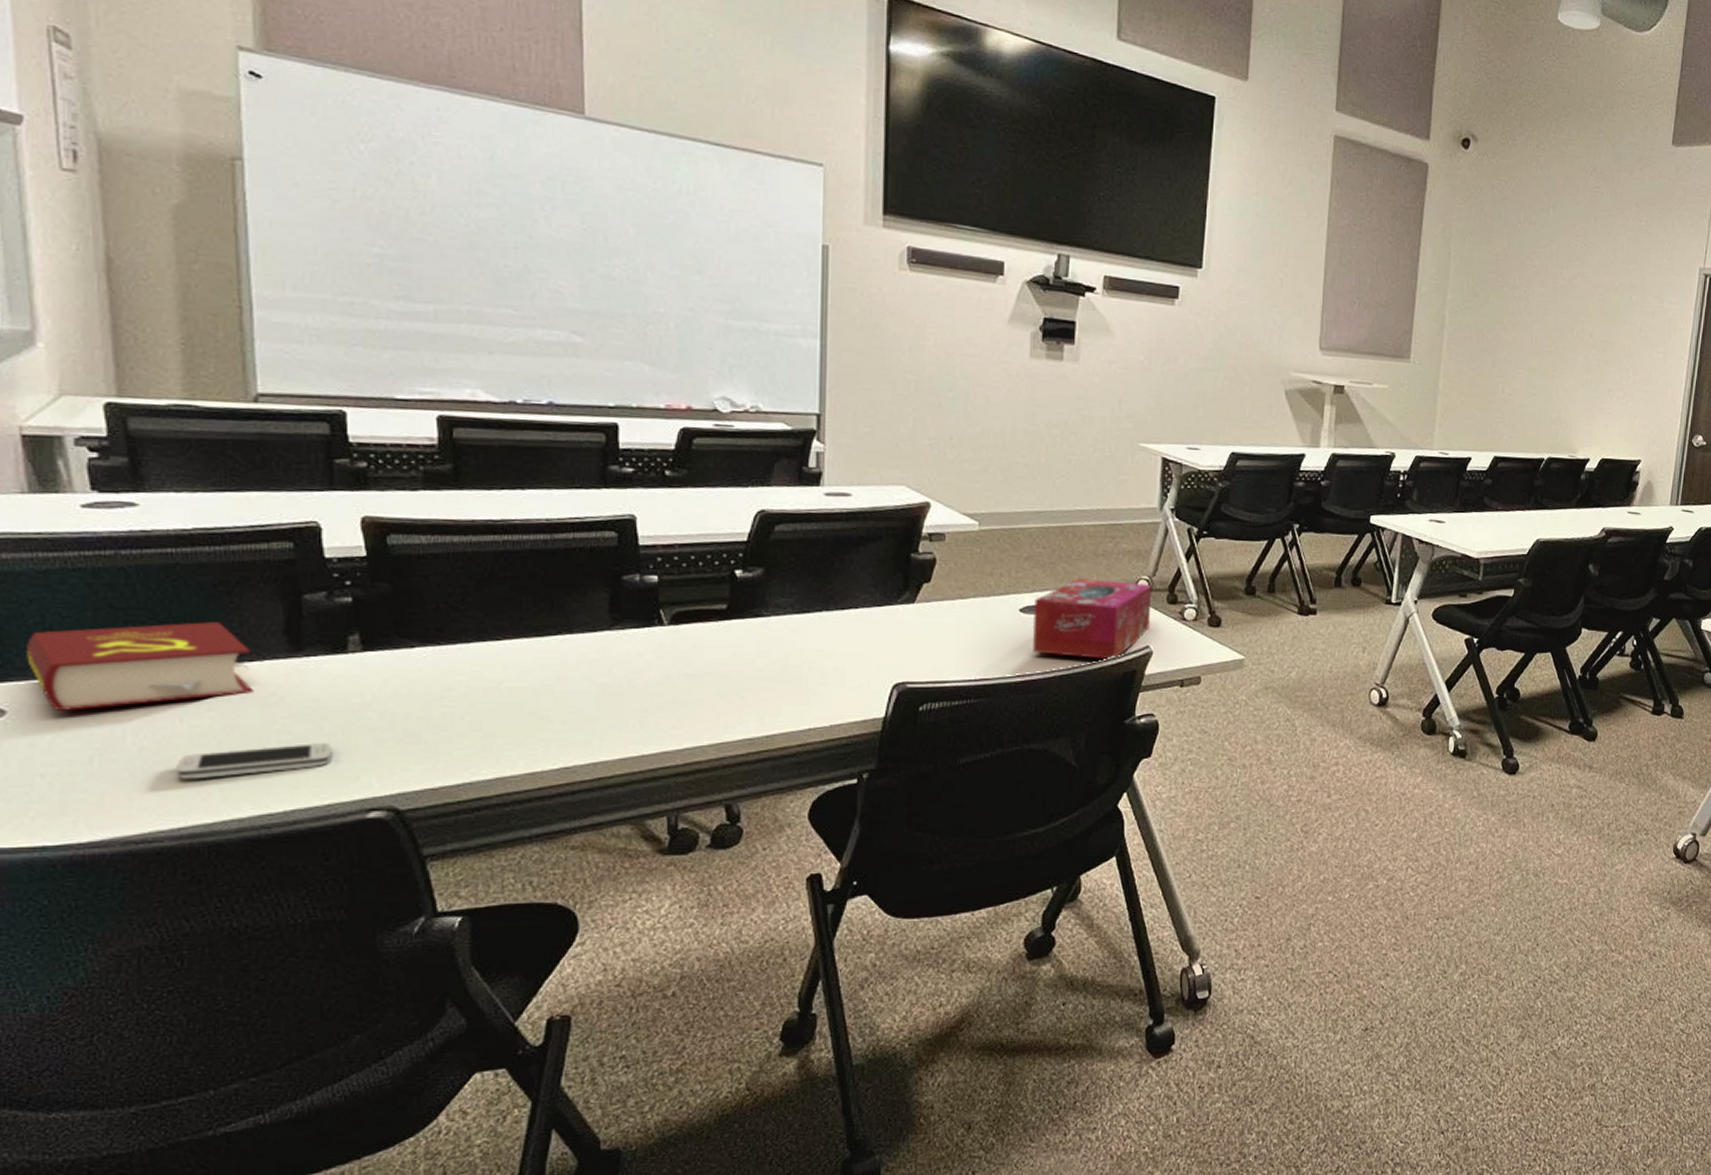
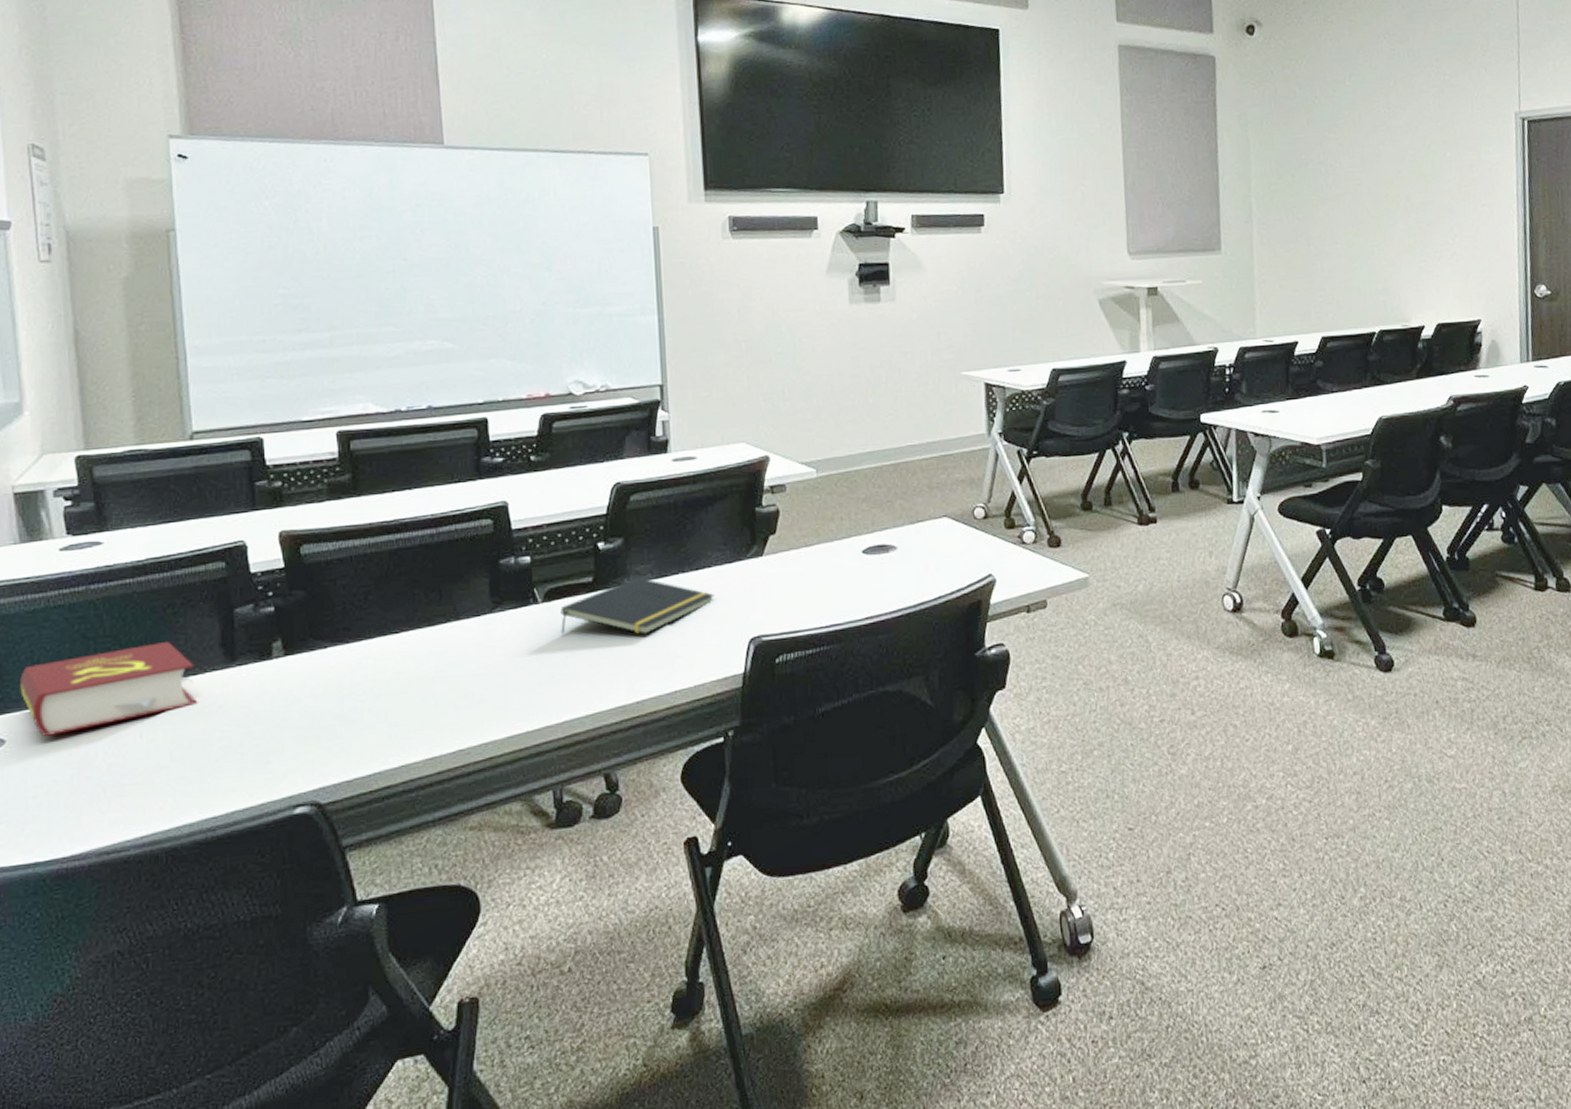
smartphone: present [177,742,332,780] -> none [138,744,263,791]
notepad: none [688,610,859,669] -> present [560,577,715,635]
tissue box: present [1033,578,1152,659] -> none [875,511,990,593]

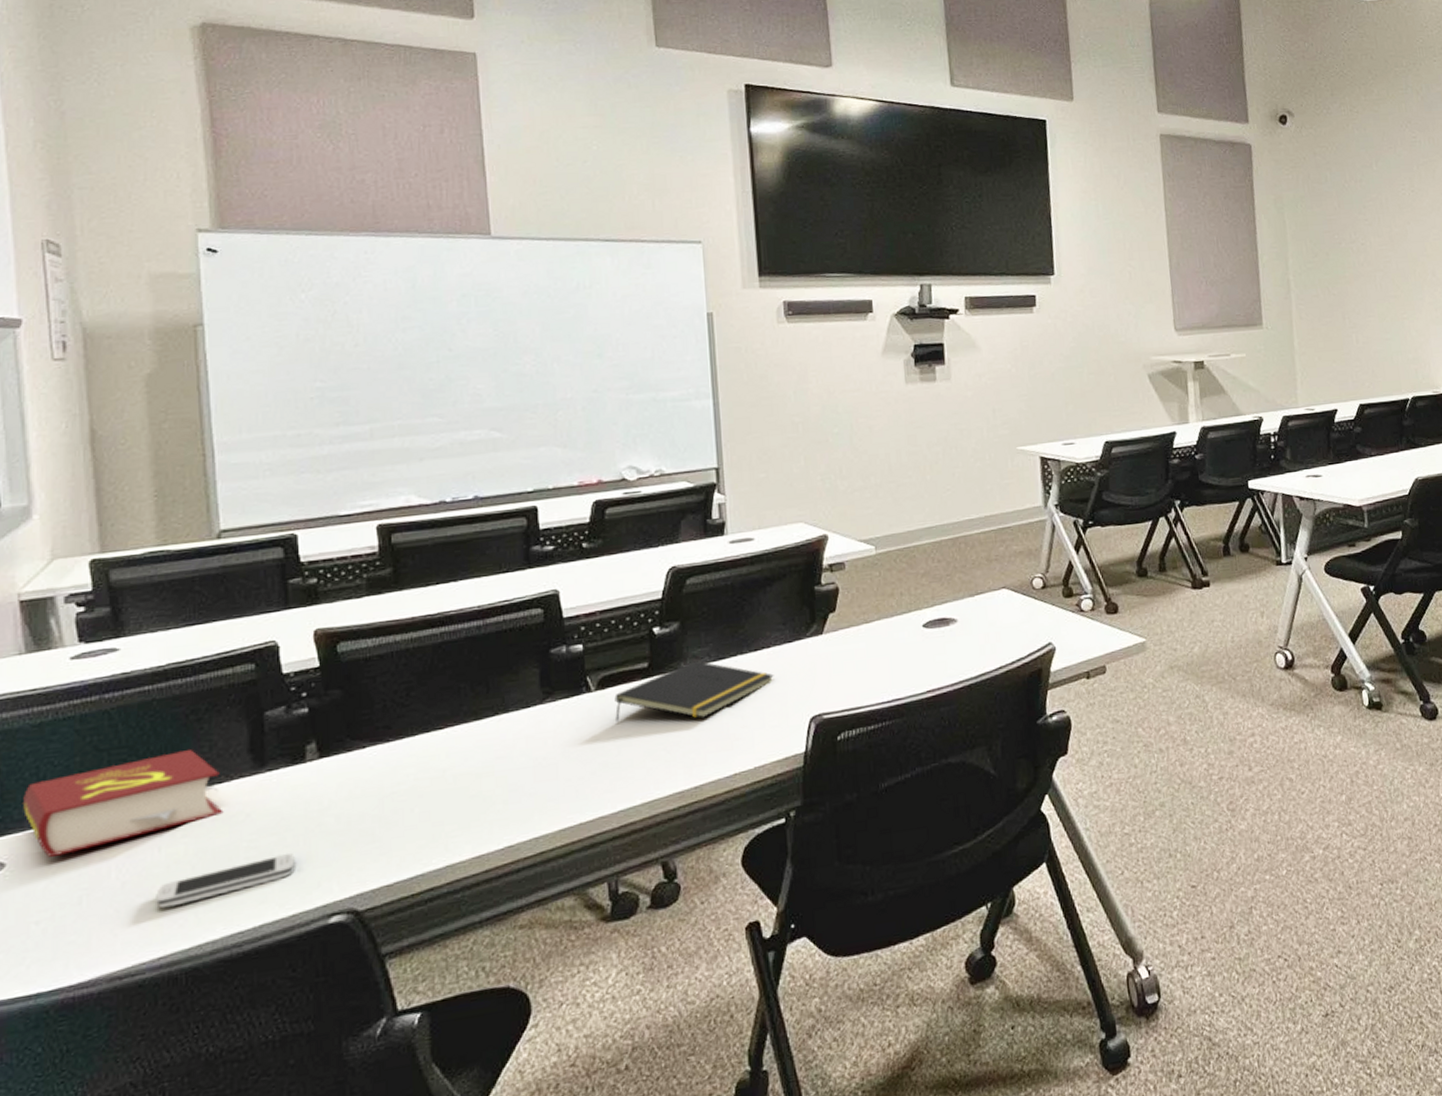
smartphone: none [138,744,263,791] -> present [156,852,295,909]

